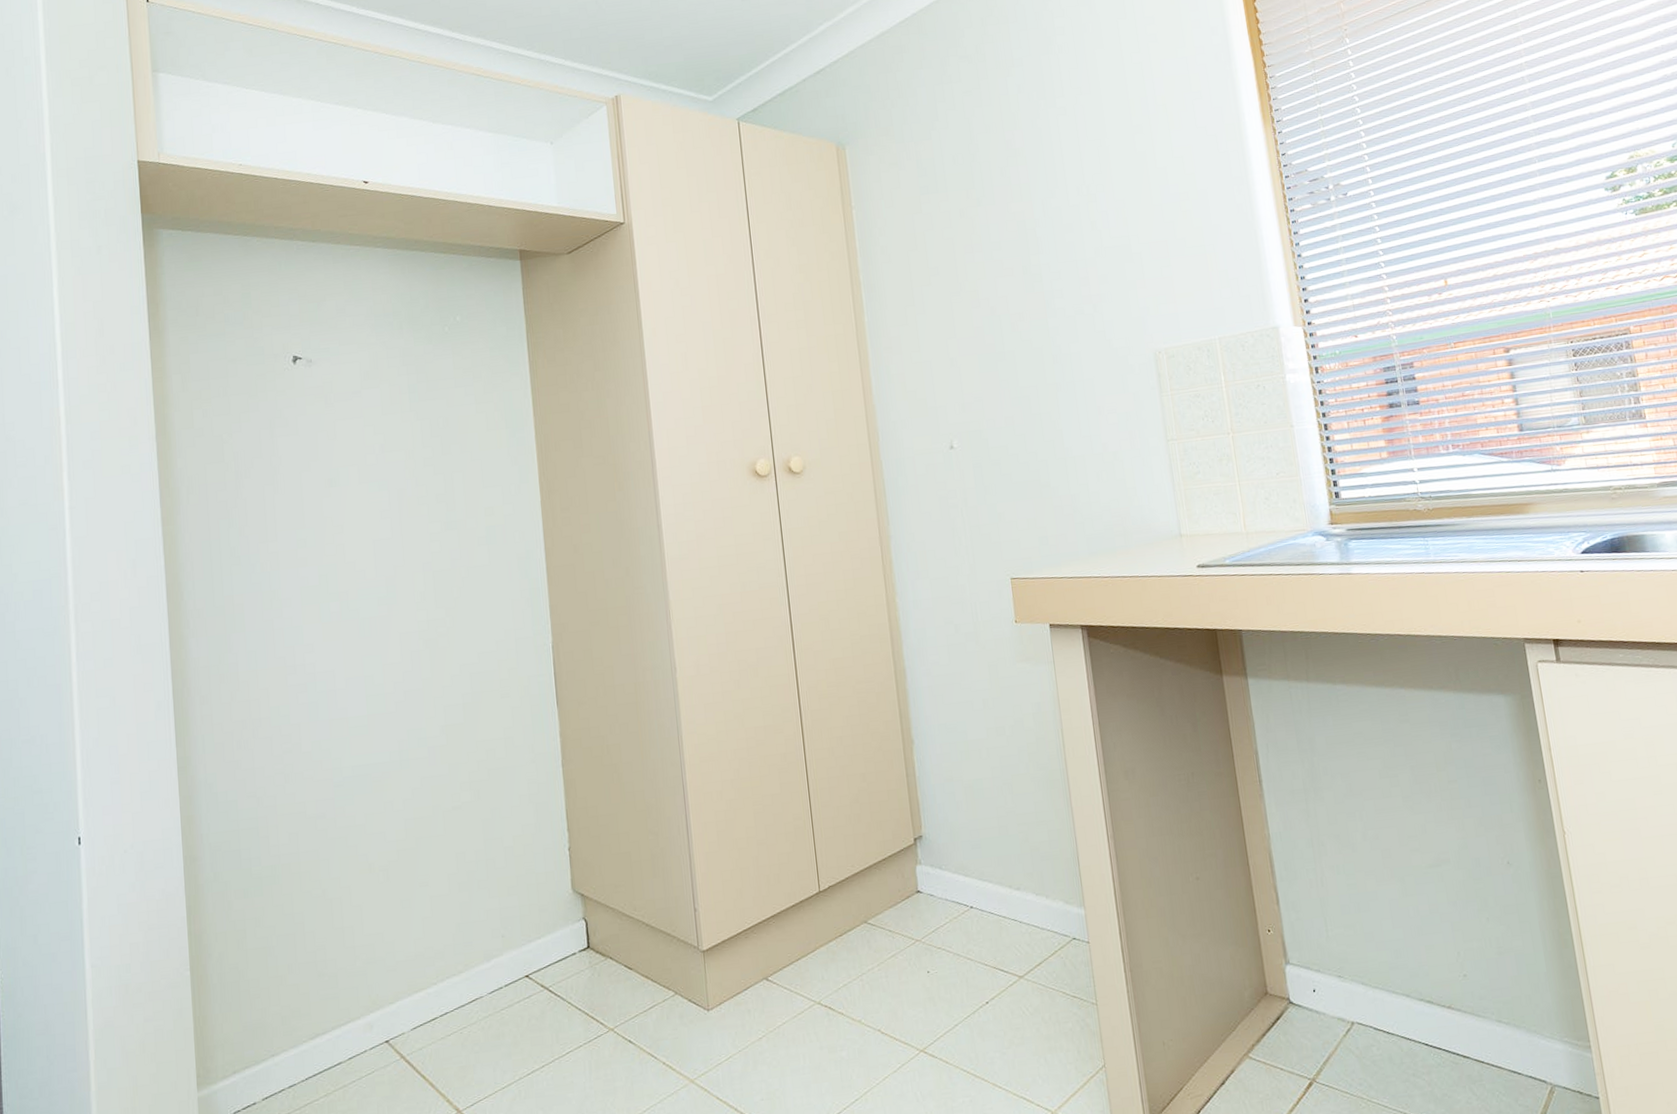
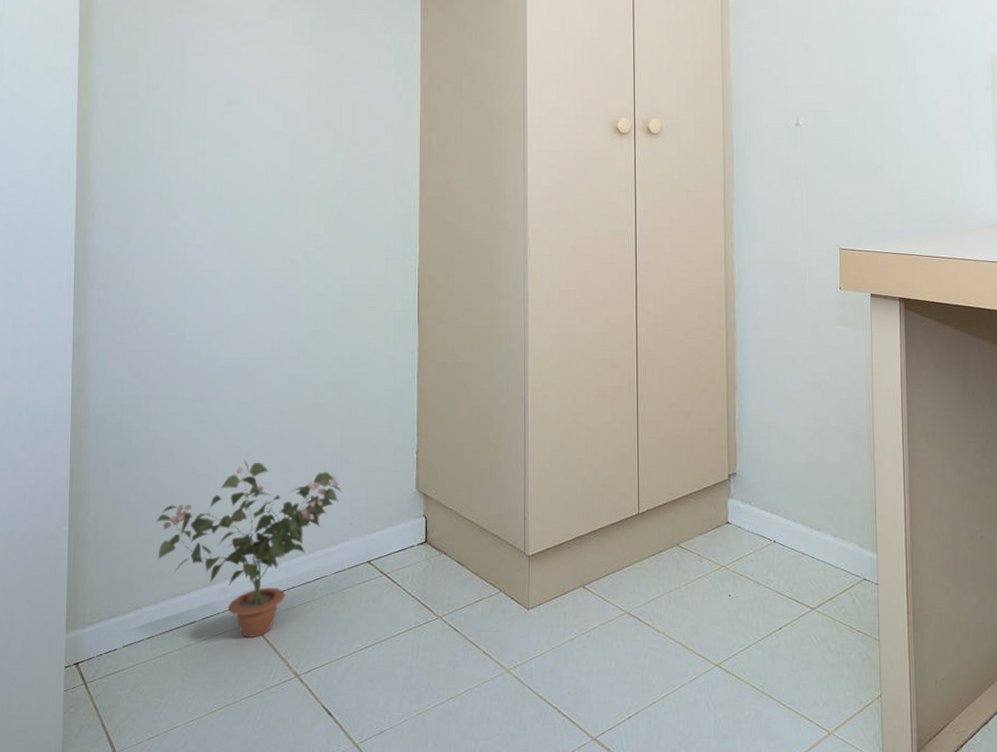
potted plant: none [287,877,491,1075] -> present [156,460,343,638]

